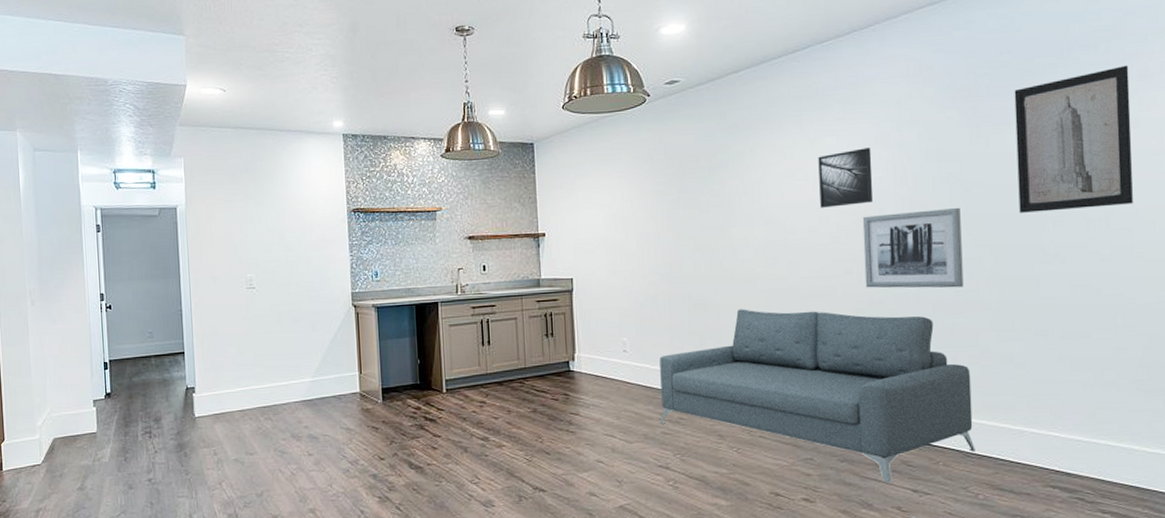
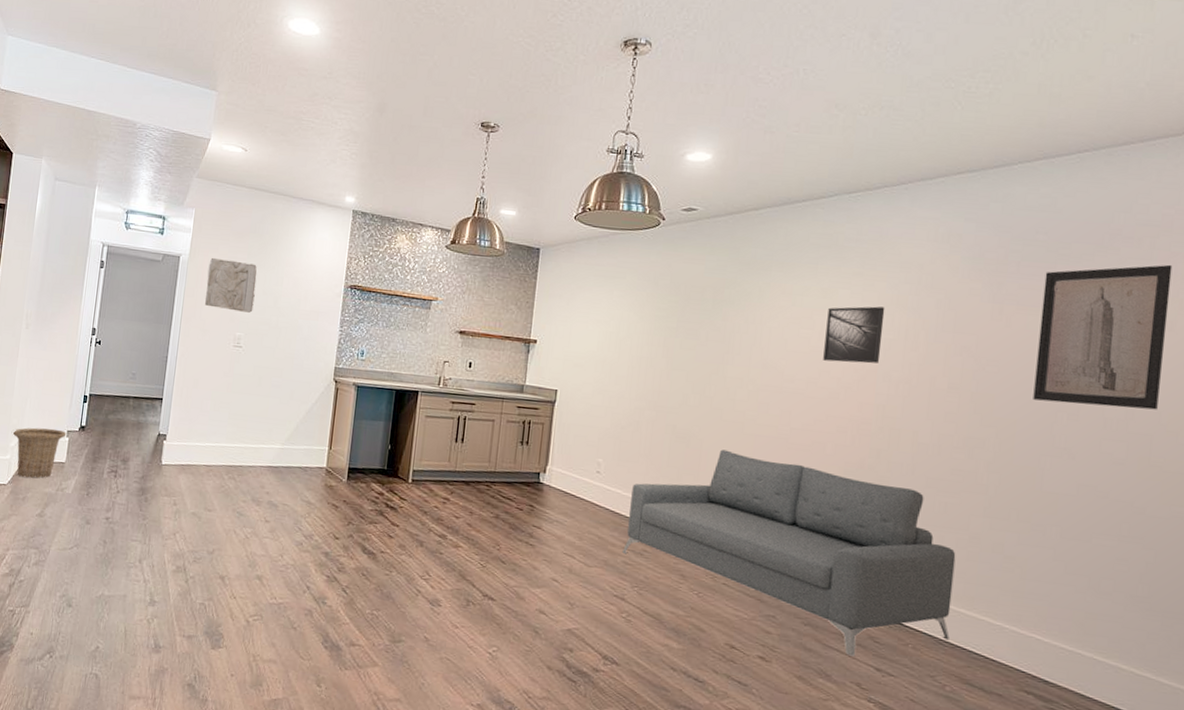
basket: none [36,400,93,454] -> present [11,427,67,479]
relief panel: none [207,203,260,254] -> present [205,257,257,313]
wall art: present [862,207,964,288] -> none [858,376,970,467]

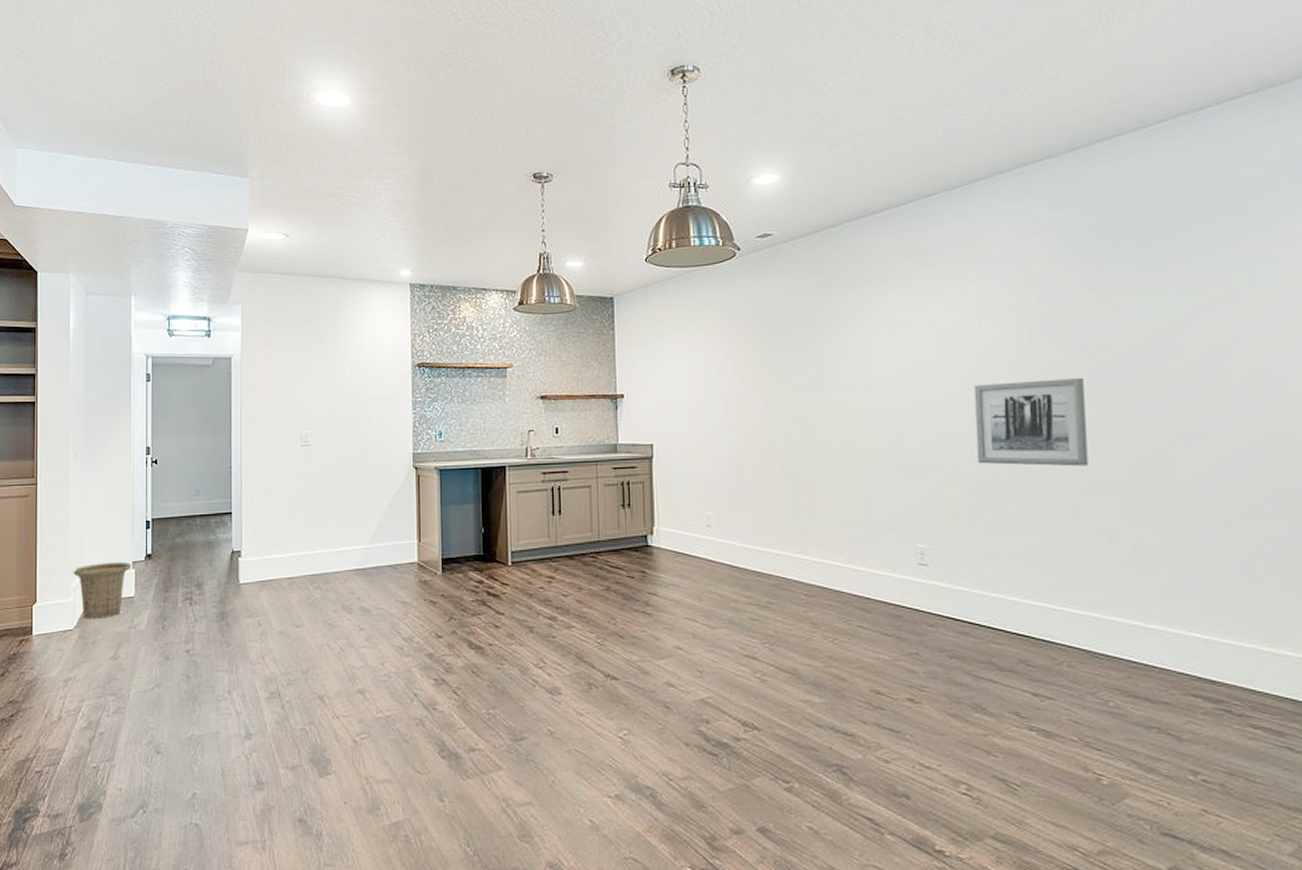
relief panel: present [205,257,257,313] -> none [263,354,317,408]
sofa: present [622,449,956,657] -> none [747,483,1104,684]
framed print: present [823,306,885,364] -> none [924,310,986,374]
wall art: none [858,376,970,467] -> present [973,377,1089,467]
wall art: present [1033,264,1173,410] -> none [1142,226,1280,385]

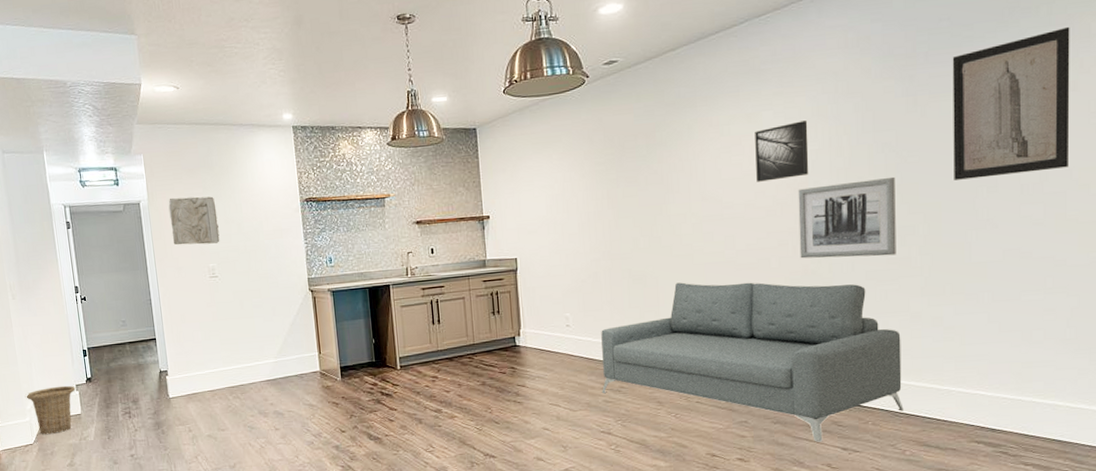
relief panel: none [263,354,317,408] -> present [168,196,220,245]
sofa: none [747,483,1104,684] -> present [601,282,904,442]
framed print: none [924,310,986,374] -> present [755,121,809,182]
wall art: none [1142,226,1280,385] -> present [952,26,1070,180]

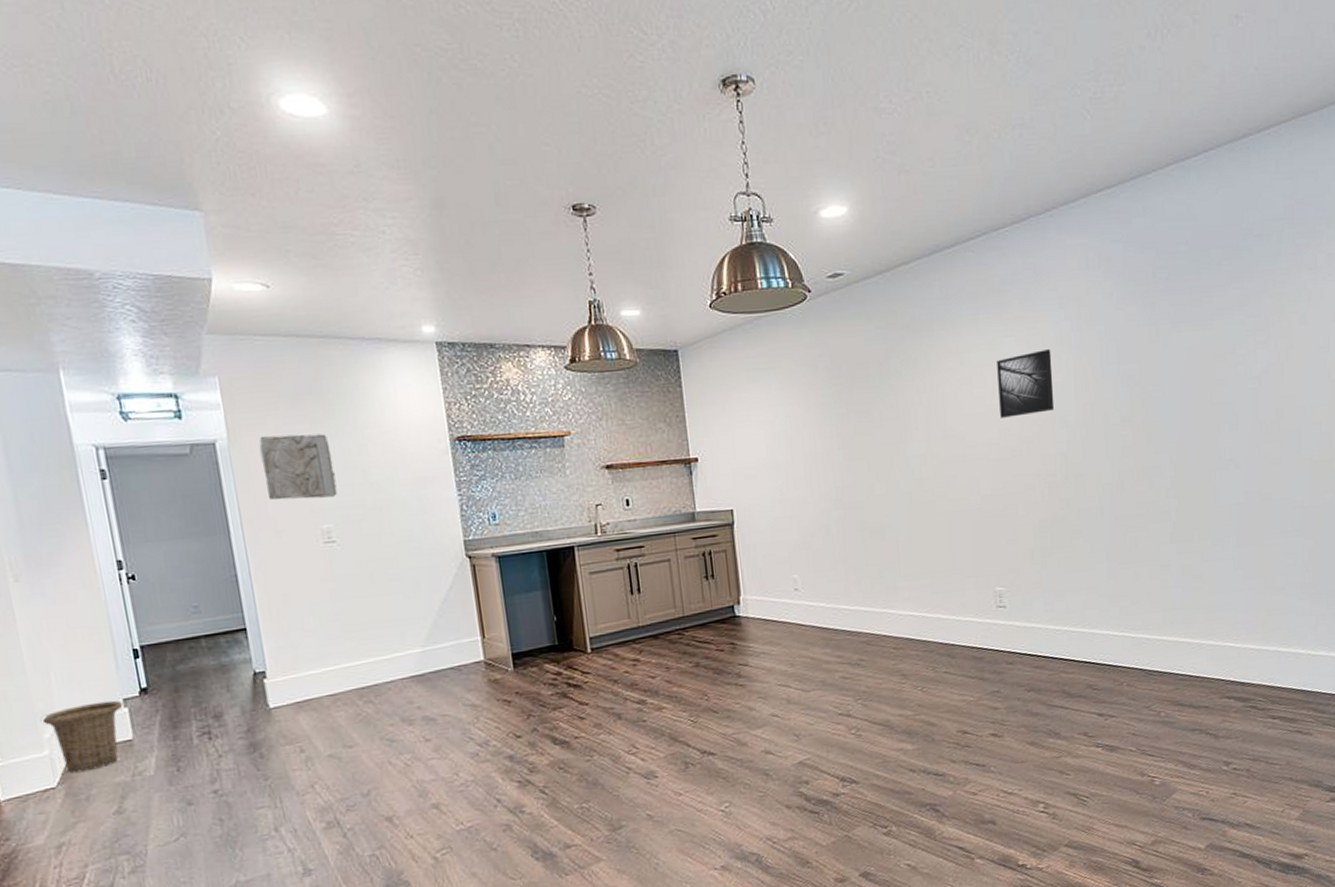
sofa: present [601,282,904,442] -> none [835,531,1157,709]
wall art: present [798,176,896,259] -> none [1043,413,1145,505]
wall art: present [952,26,1070,180] -> none [1191,257,1302,417]

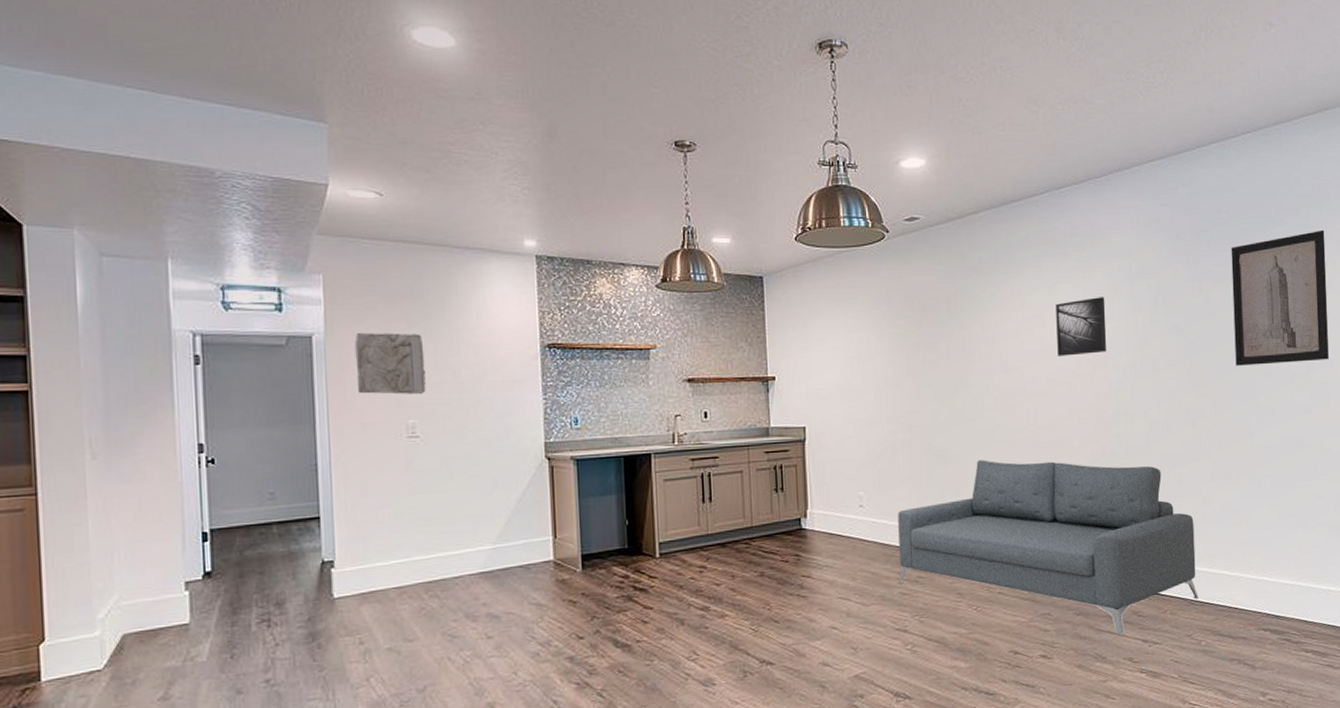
basket: present [40,700,124,773] -> none [96,583,185,655]
sofa: none [835,531,1157,709] -> present [898,460,1199,635]
wall art: none [1191,257,1302,417] -> present [1231,229,1329,366]

